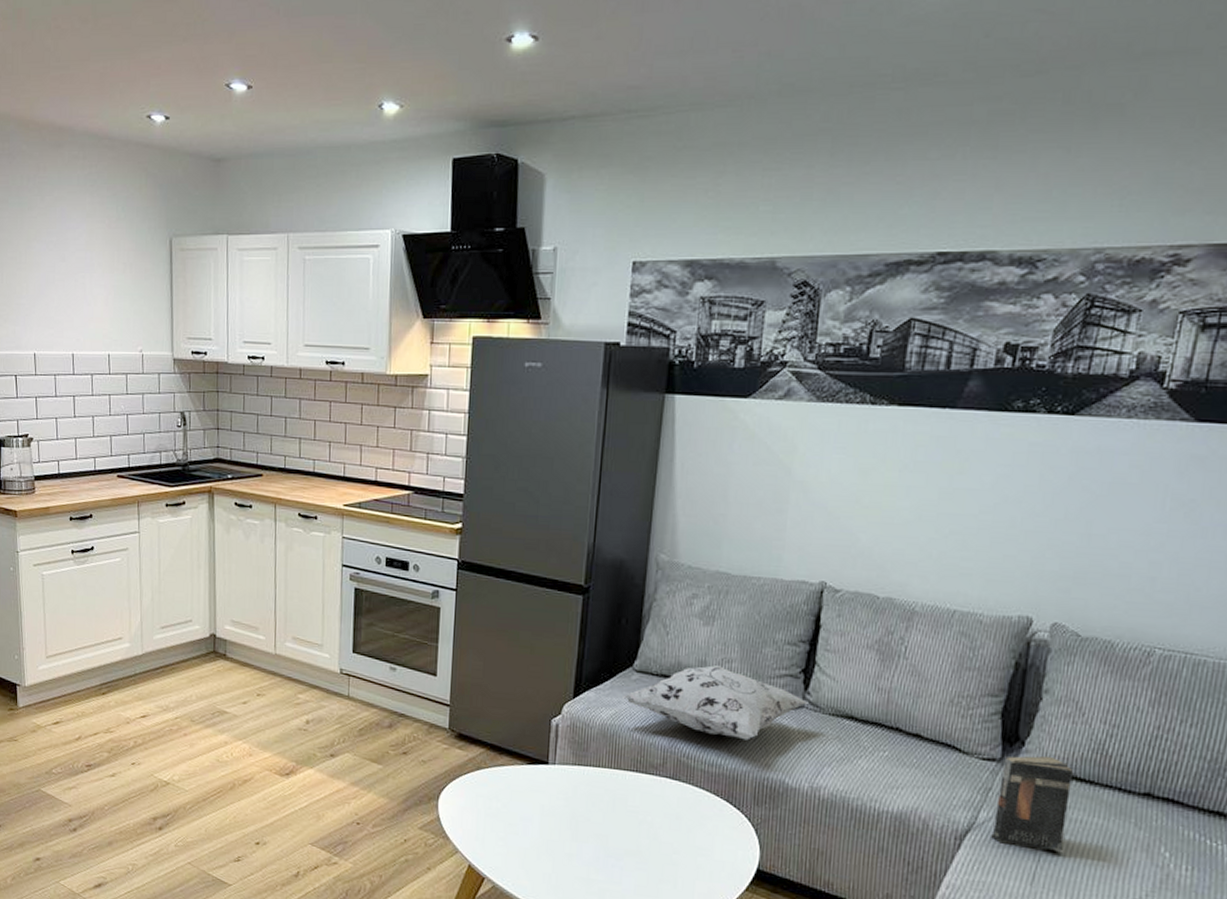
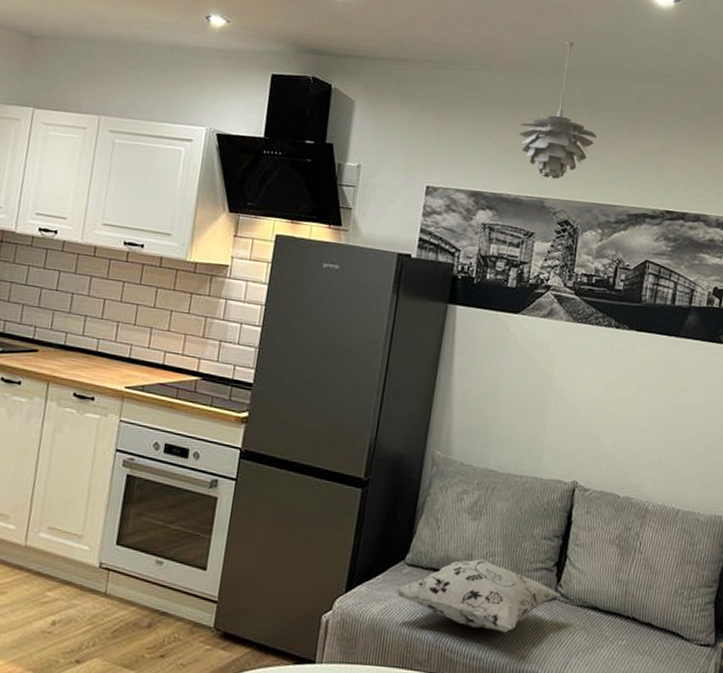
pendant light: none [741,52,843,232] -> present [519,41,597,179]

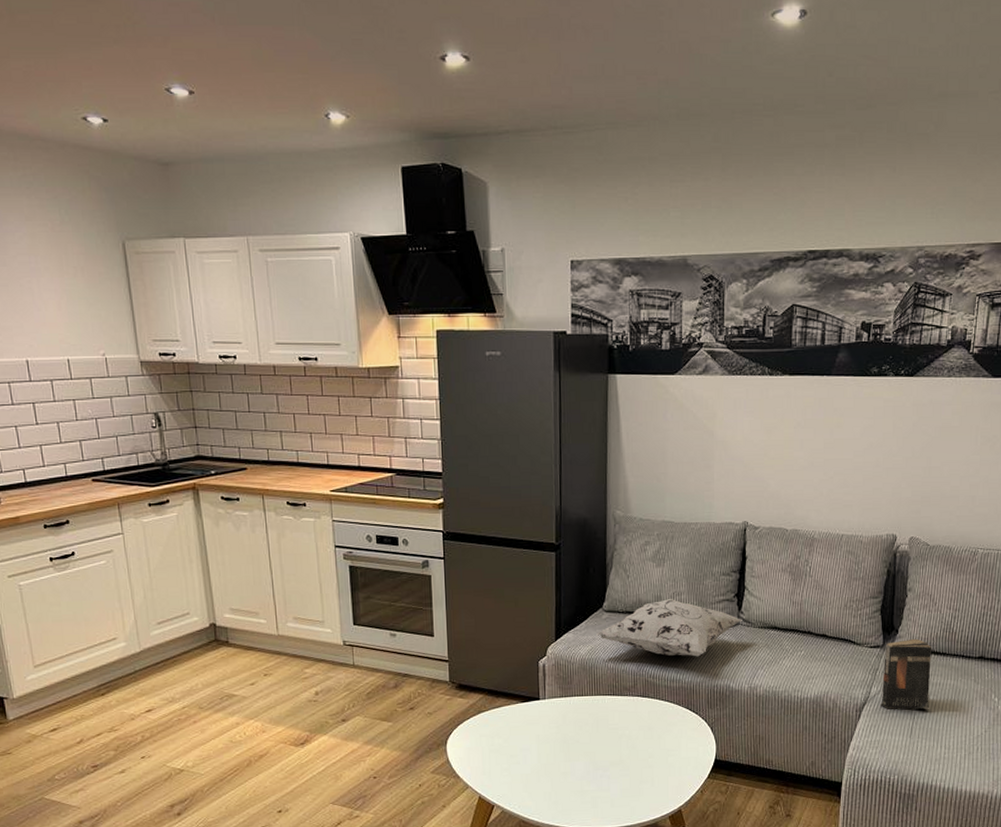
pendant light: present [519,41,597,179] -> none [654,82,732,234]

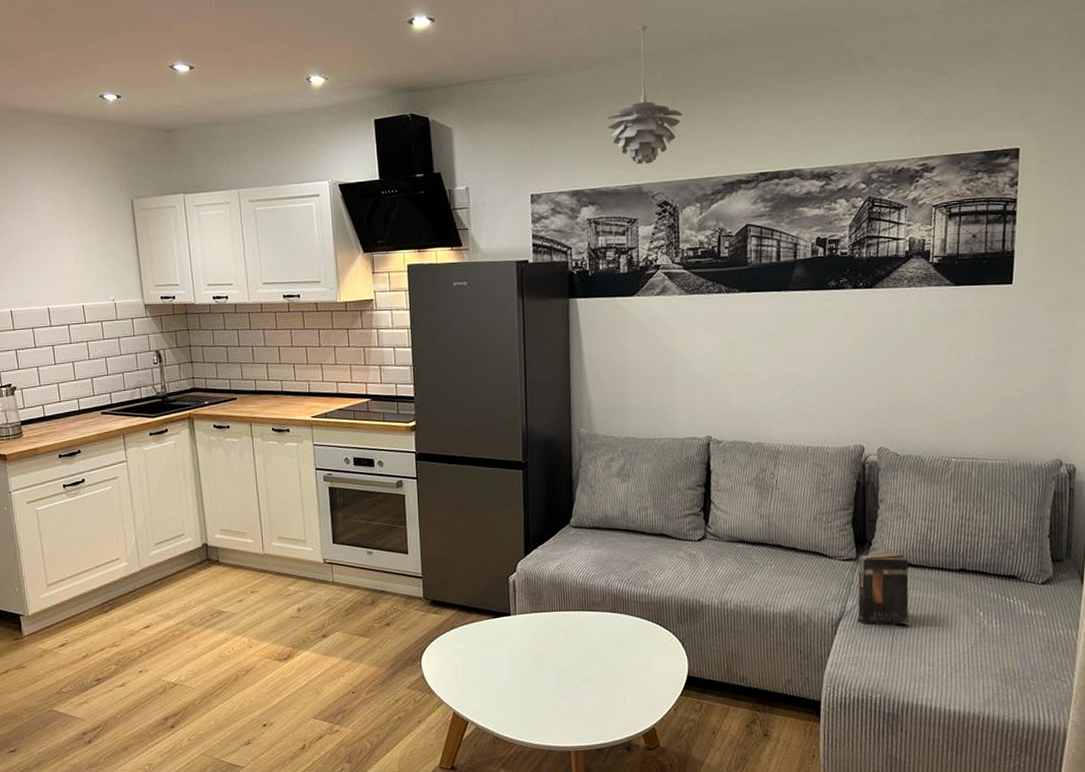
decorative pillow: present [596,598,742,657] -> none [565,513,710,572]
pendant light: none [654,82,732,234] -> present [607,25,682,165]

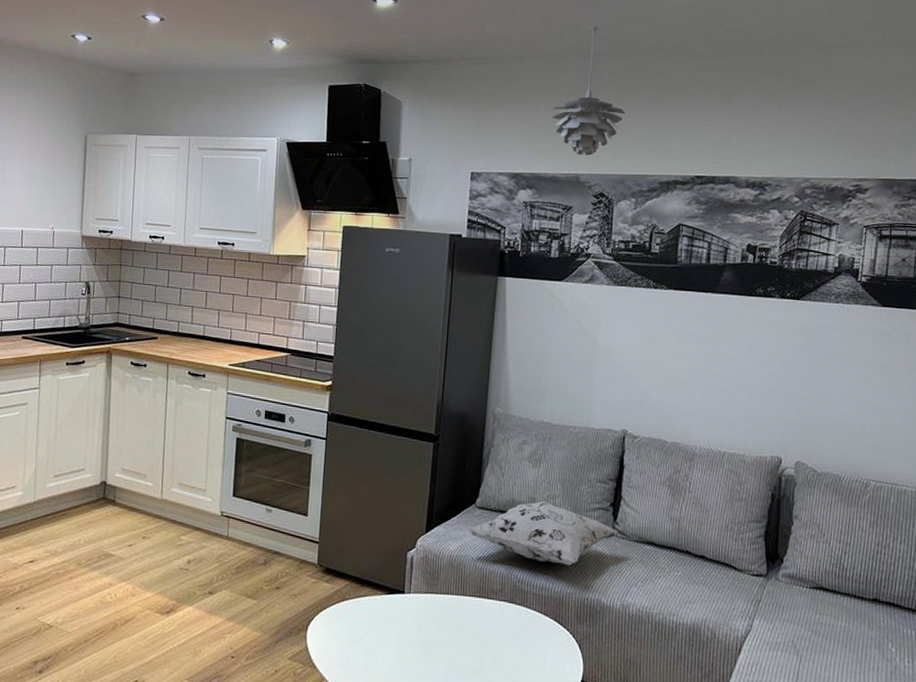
decorative pillow: none [565,513,710,572] -> present [467,500,617,566]
book: present [856,551,911,625] -> none [762,570,821,653]

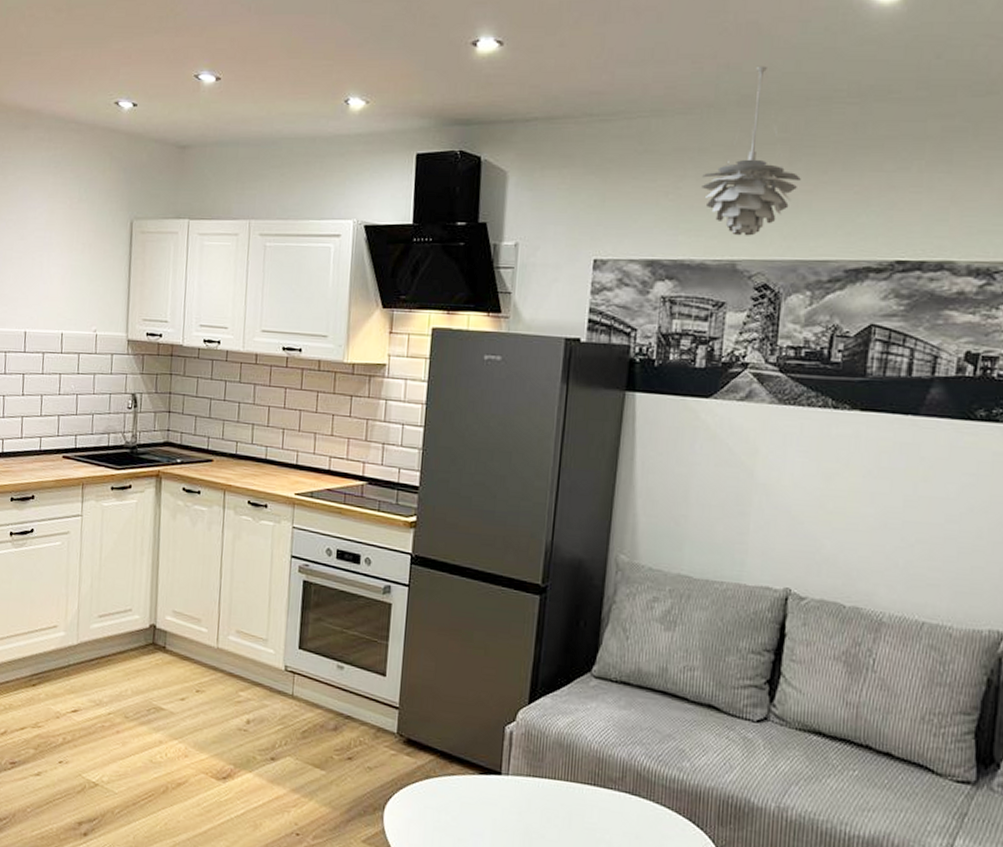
decorative pillow: present [467,500,617,566] -> none [580,672,774,755]

